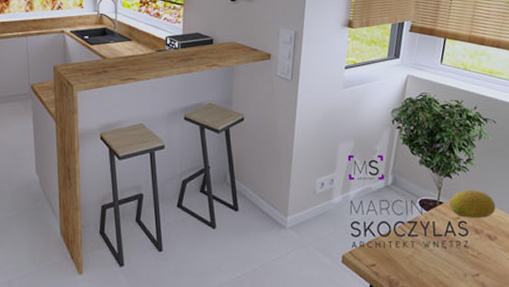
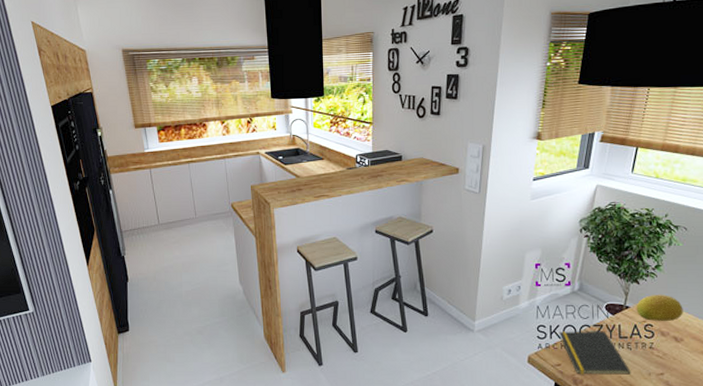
notepad: none [373,228,447,276] -> present [559,331,631,375]

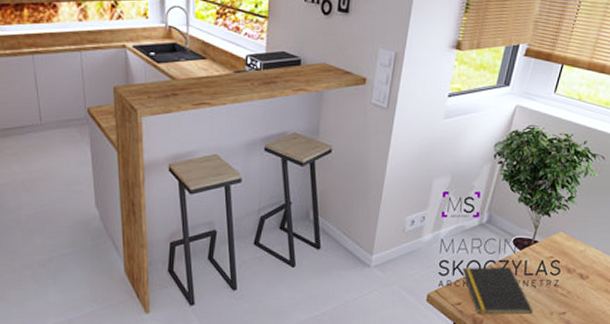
fruit: present [636,295,683,321] -> none [545,229,592,257]

